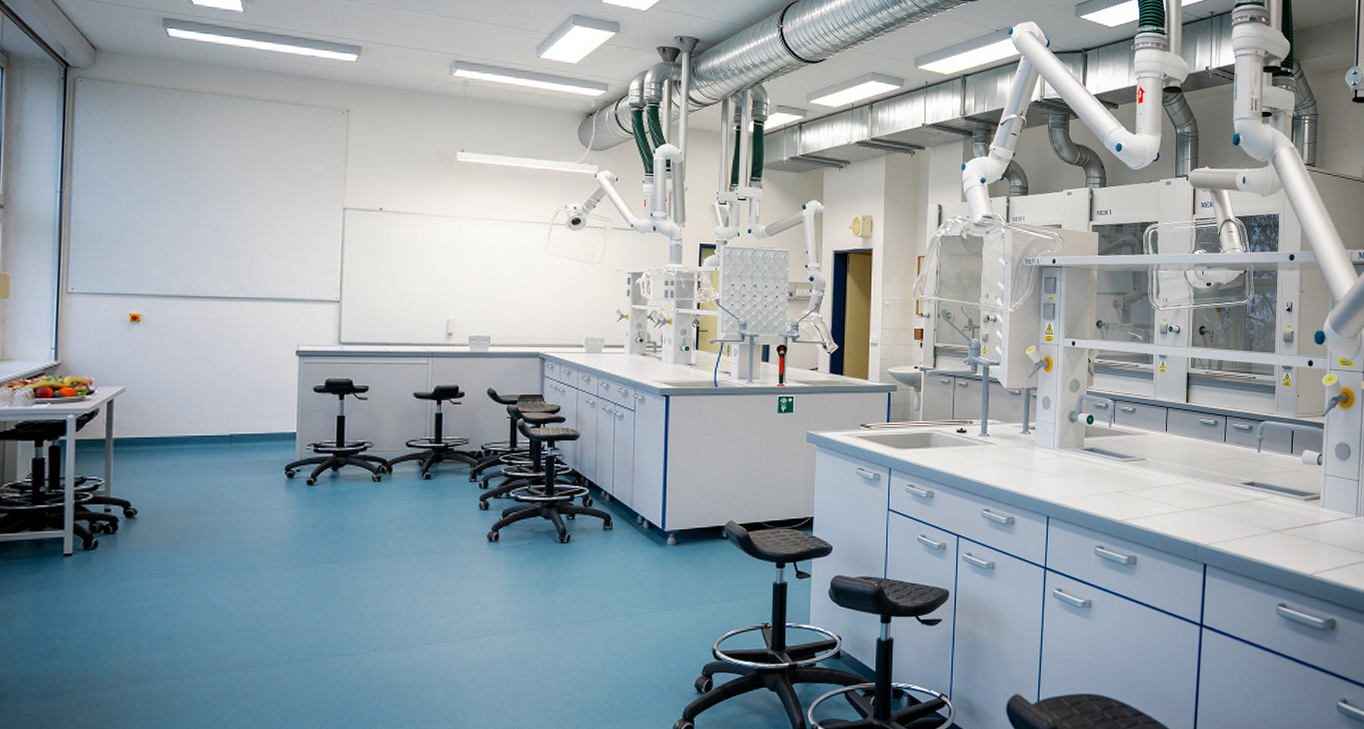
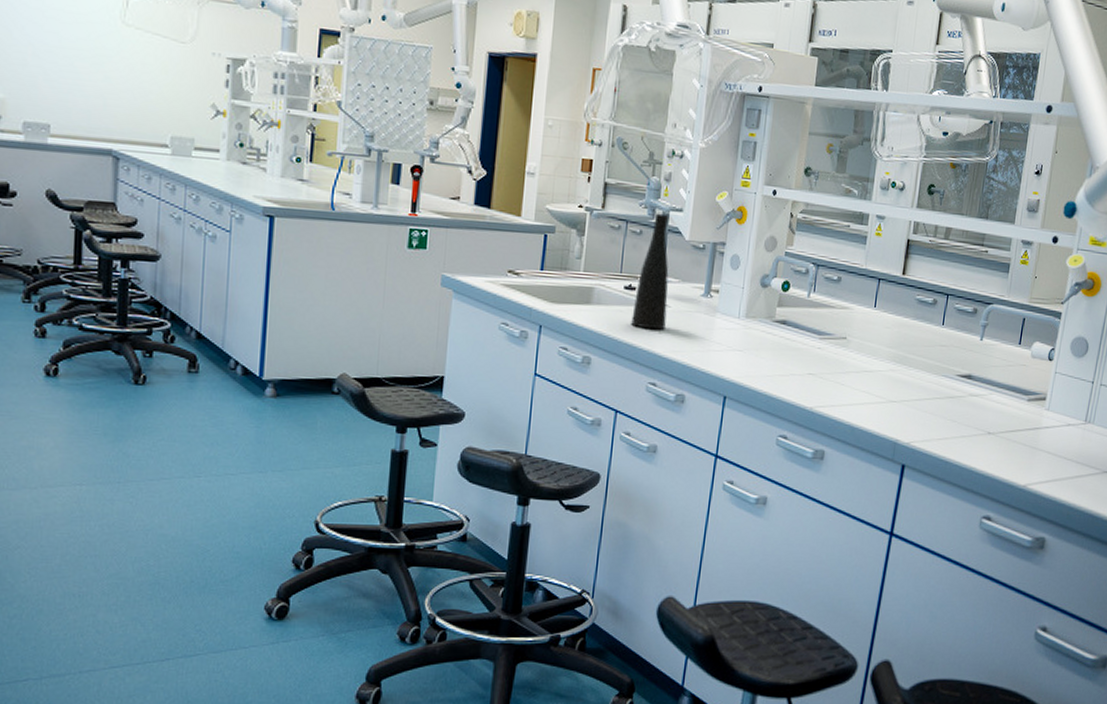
vase: none [965,368,994,464] -> present [631,213,670,330]

